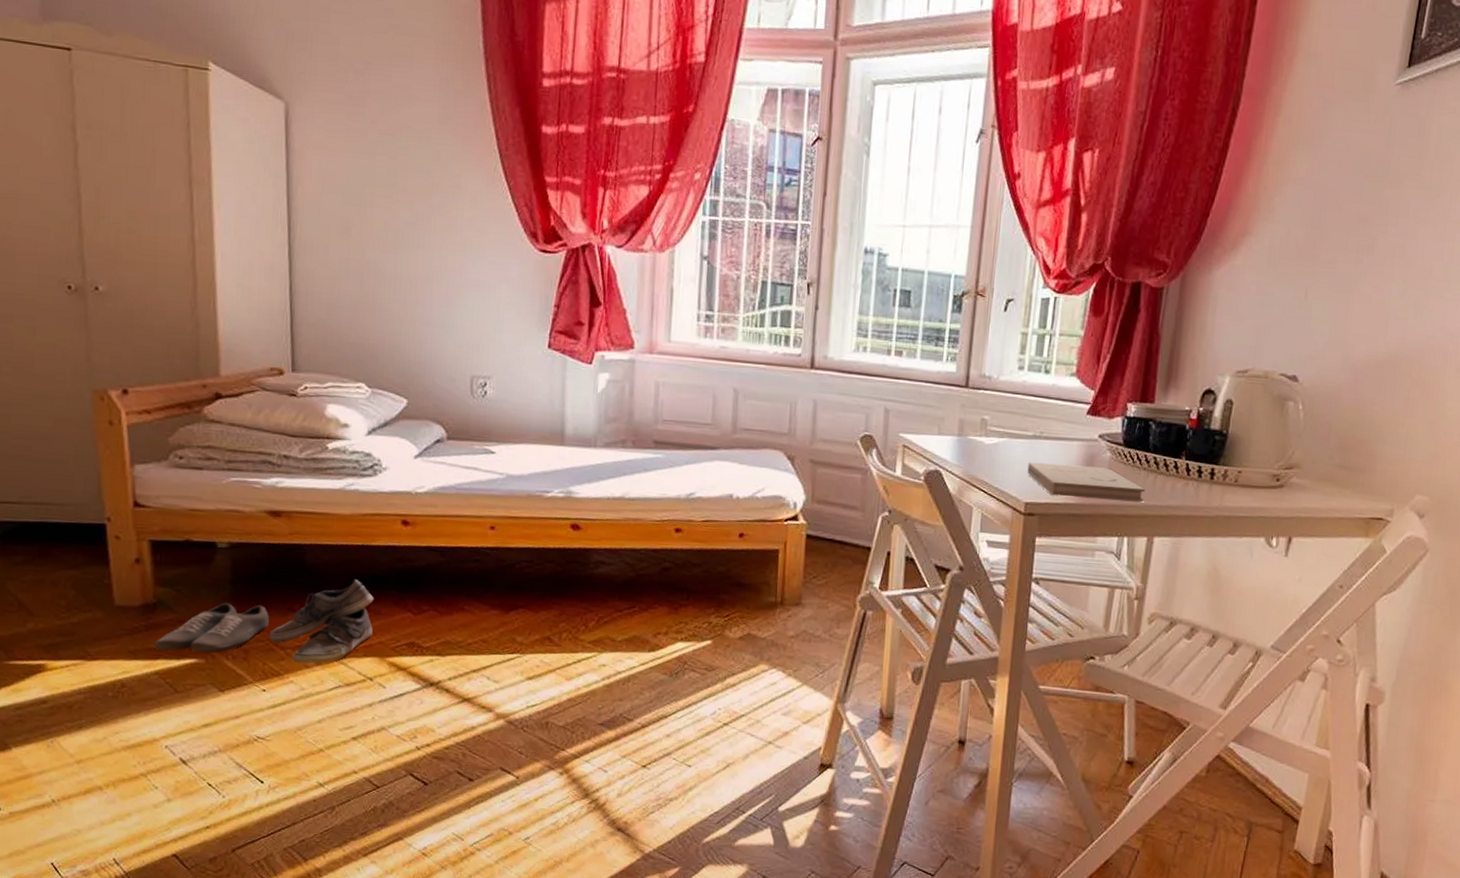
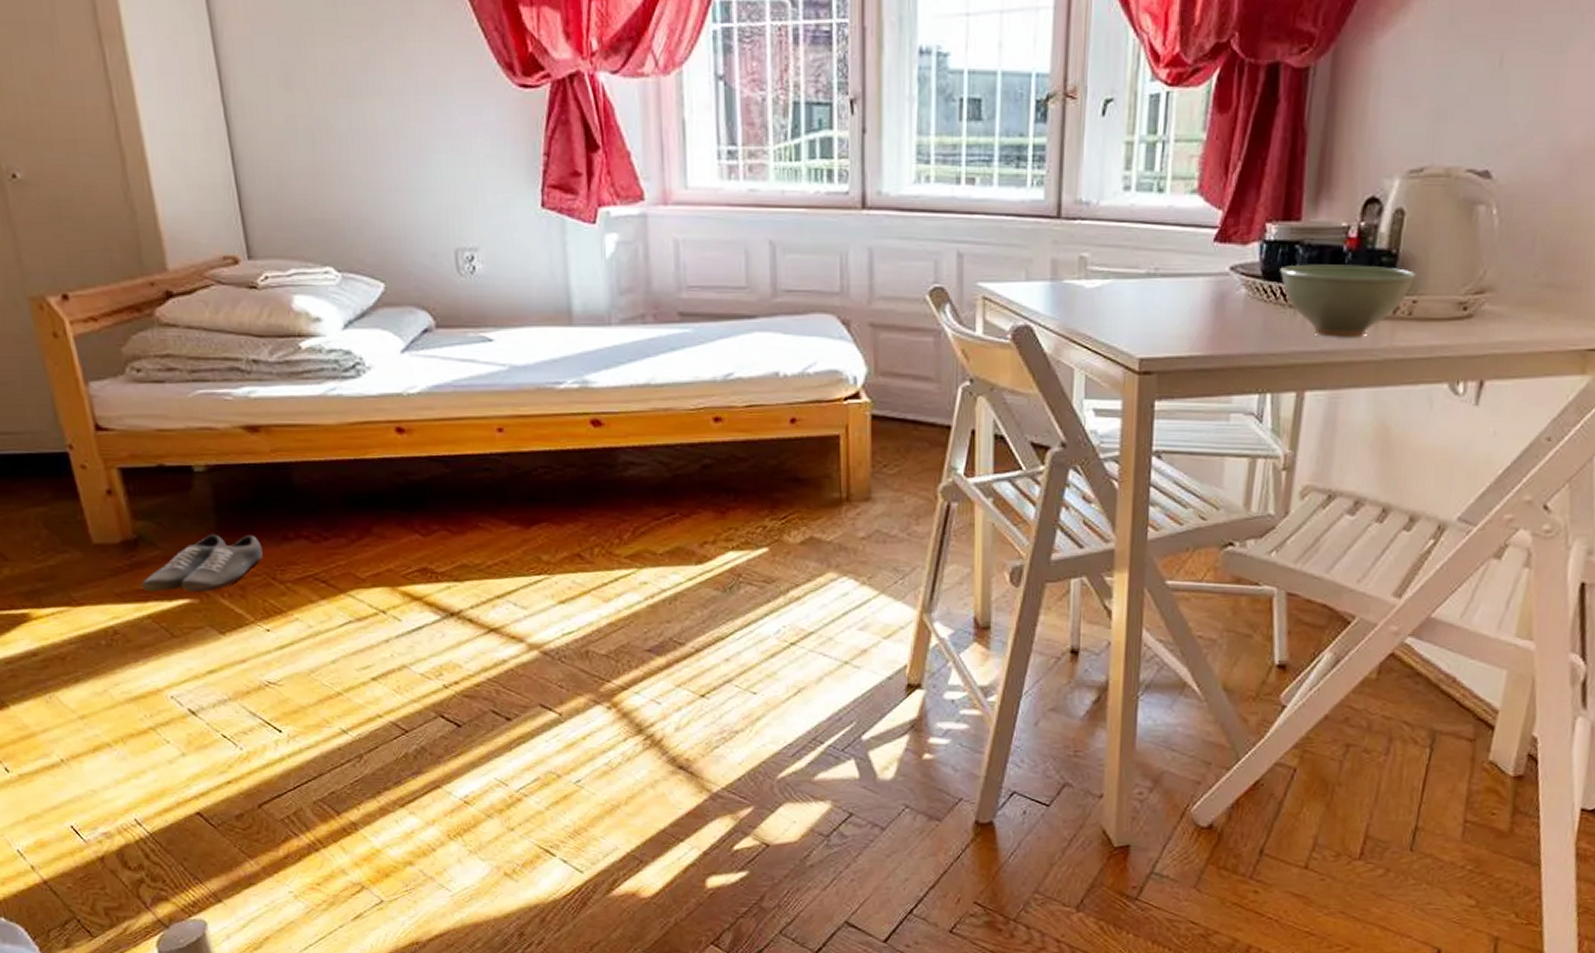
shoe: present [269,578,374,664] -> none [265,498,379,598]
book: present [1027,462,1145,503] -> none [1140,307,1292,349]
bowl: none [1137,437,1241,497] -> present [1280,264,1416,337]

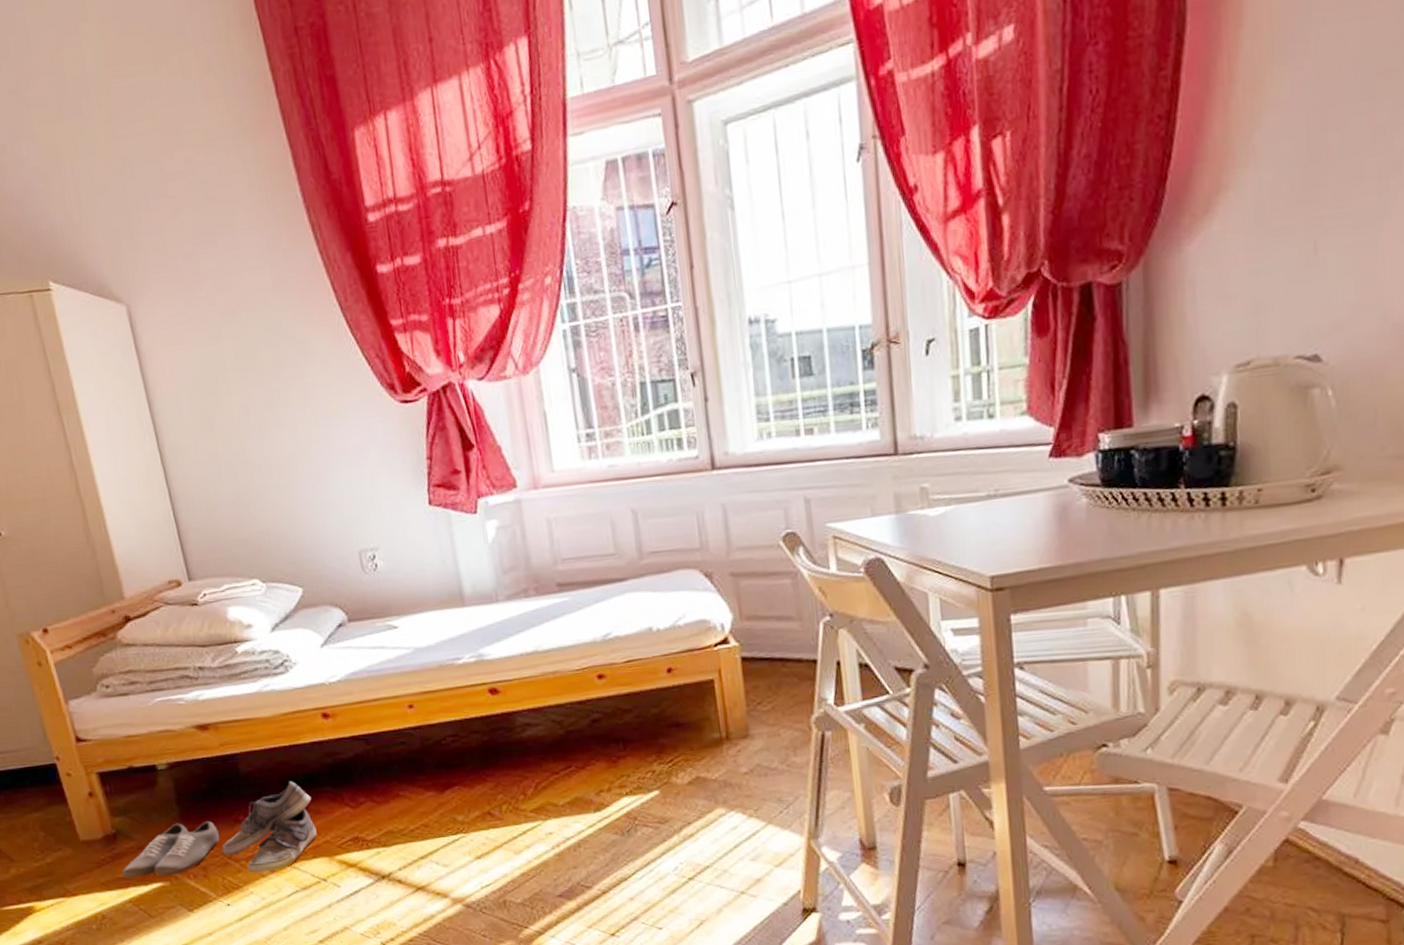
shoe: none [265,498,379,598] -> present [222,780,317,873]
bowl: present [1280,264,1416,337] -> none [1118,460,1258,534]

